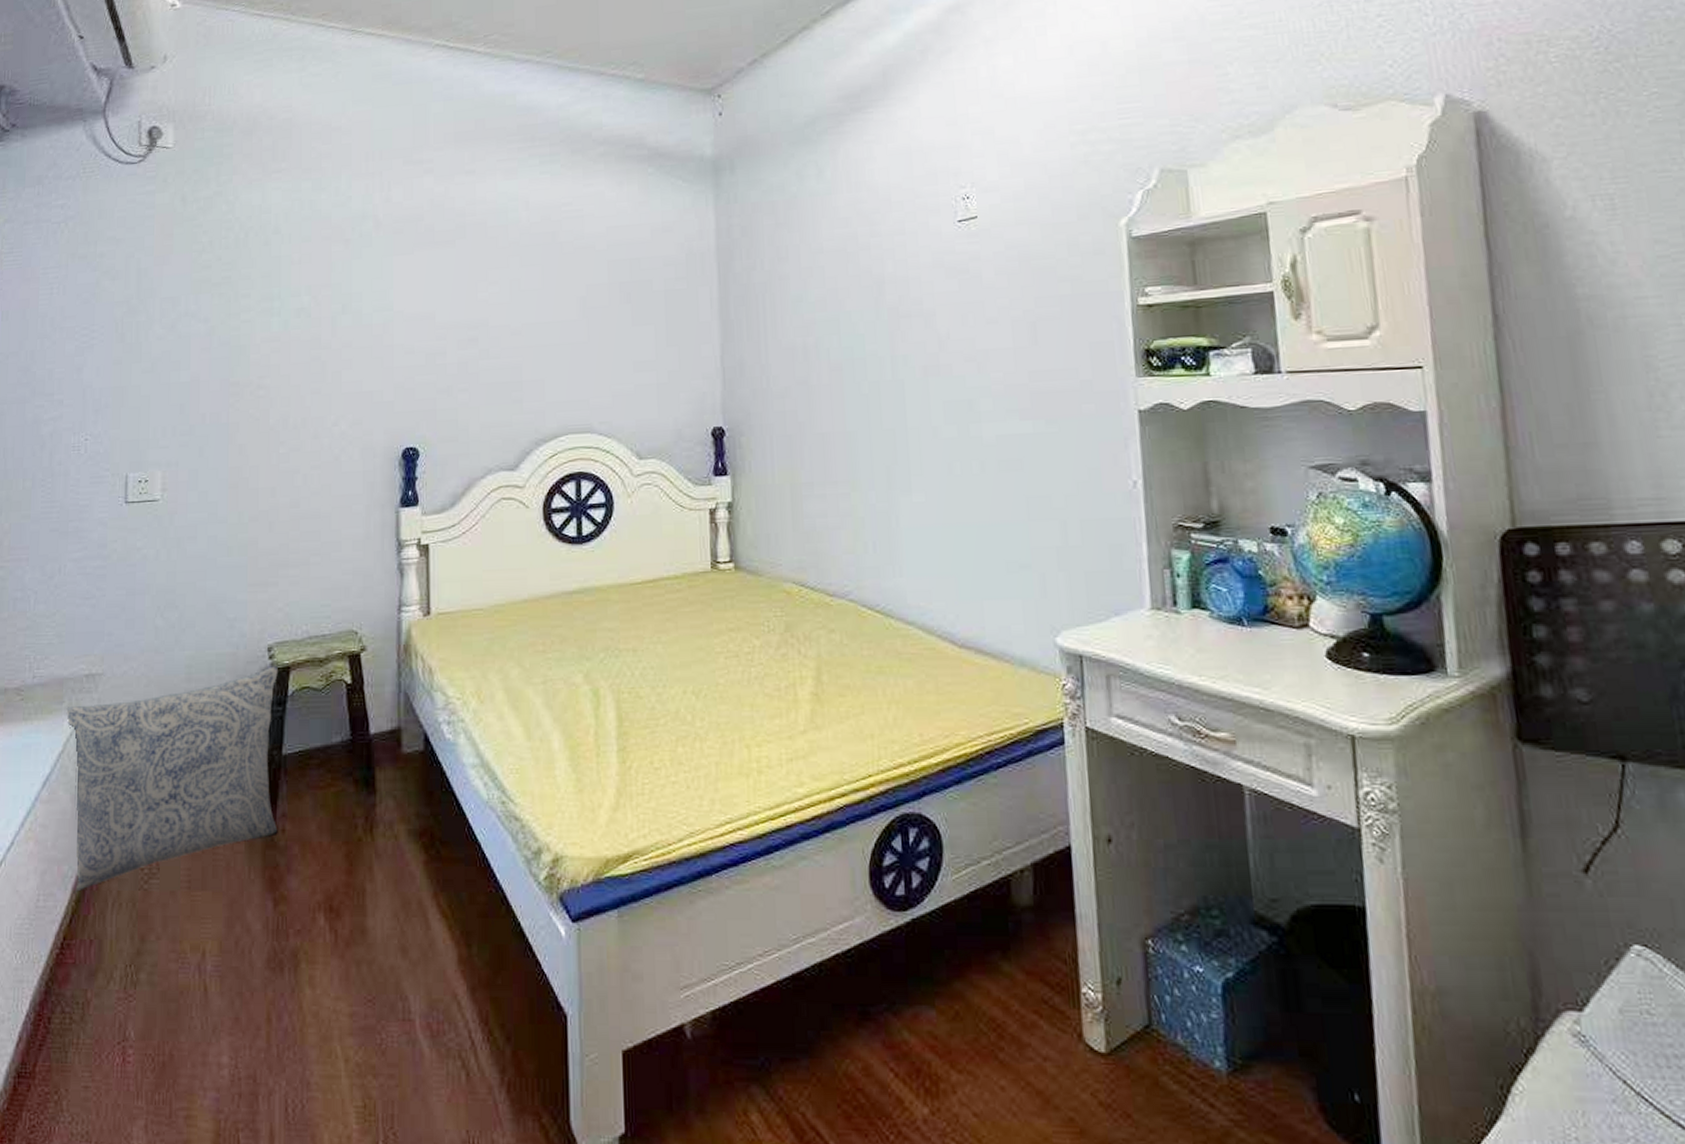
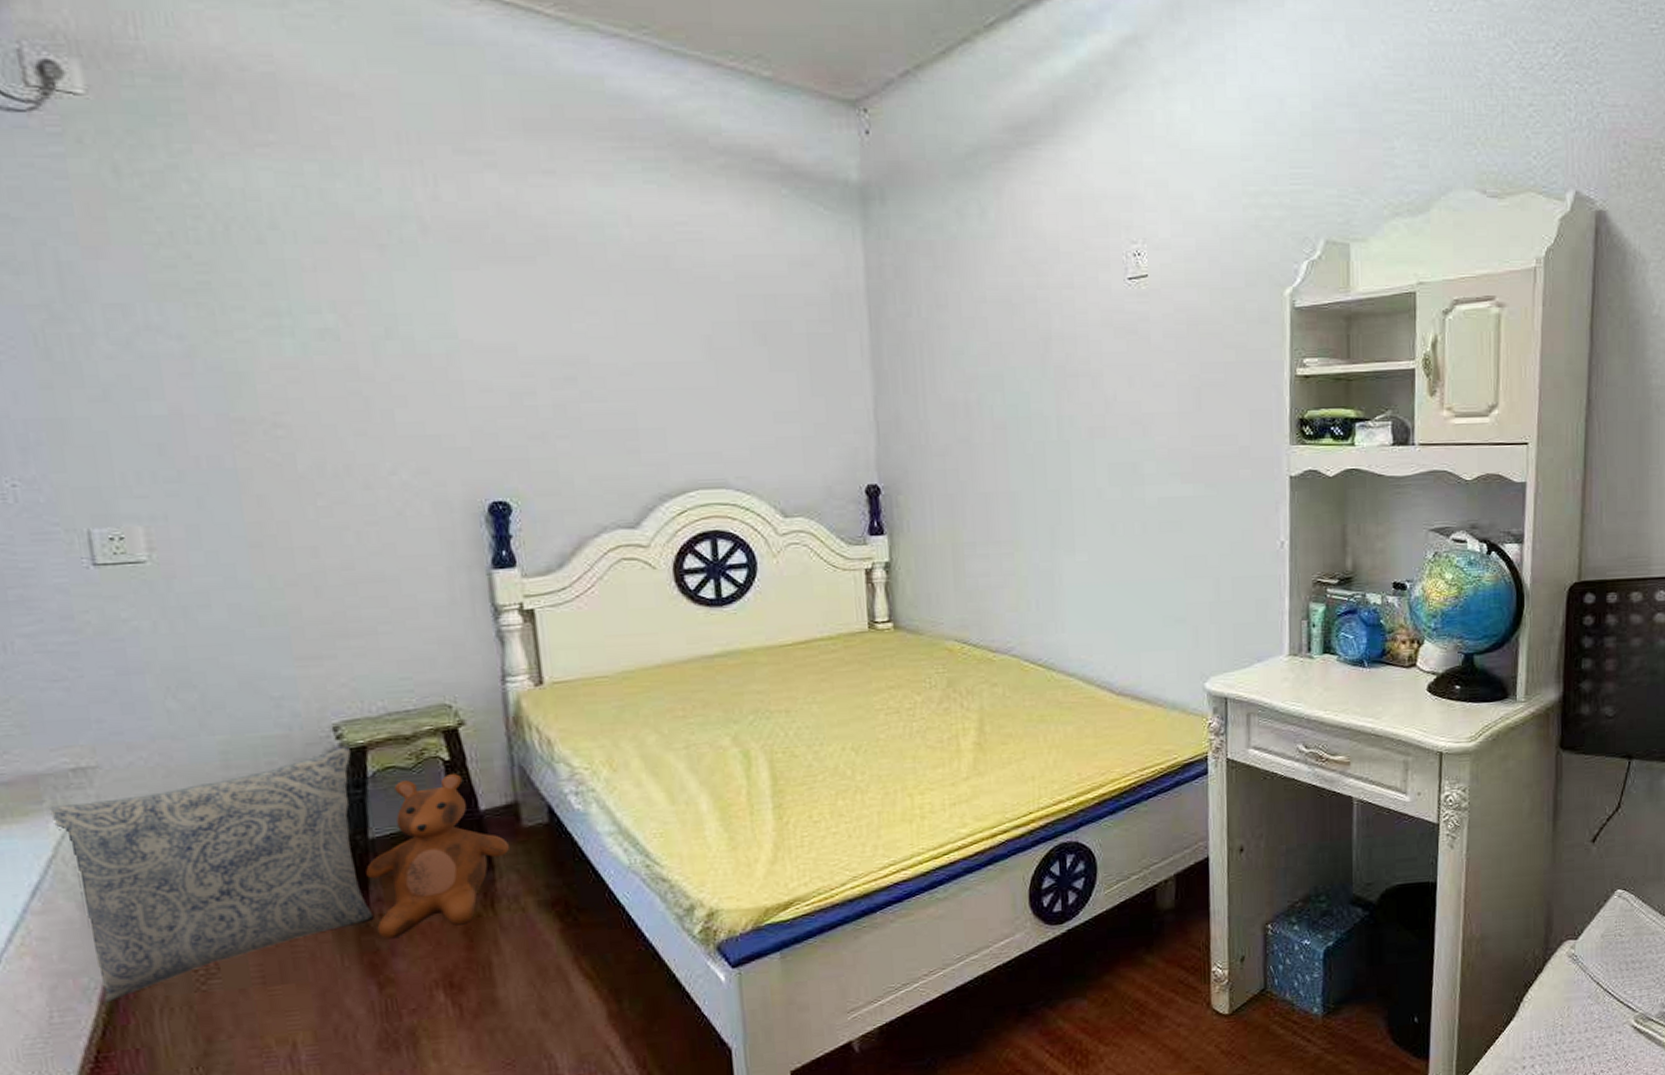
teddy bear: none [277,697,390,856] -> present [366,774,509,939]

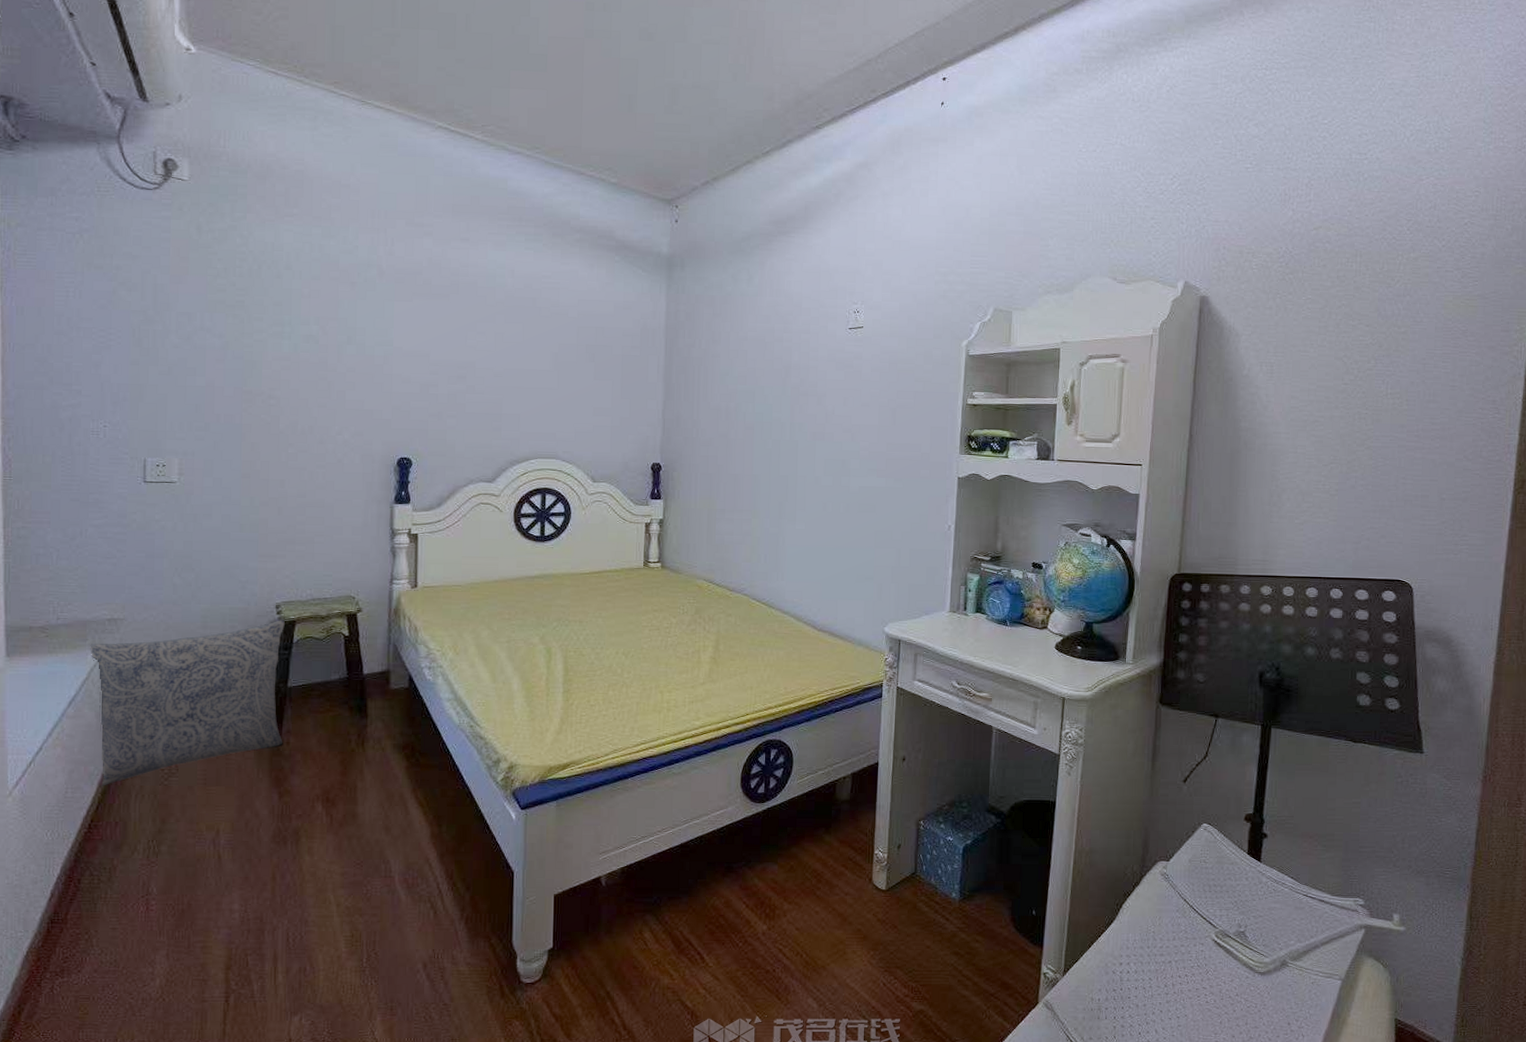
teddy bear: present [366,774,509,939] -> none [283,646,379,761]

